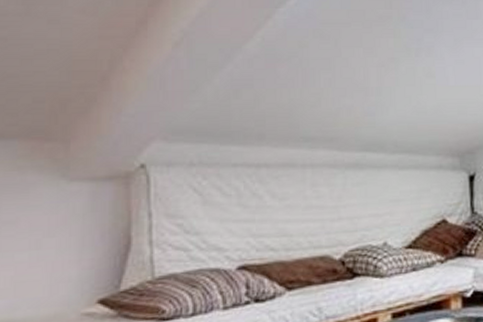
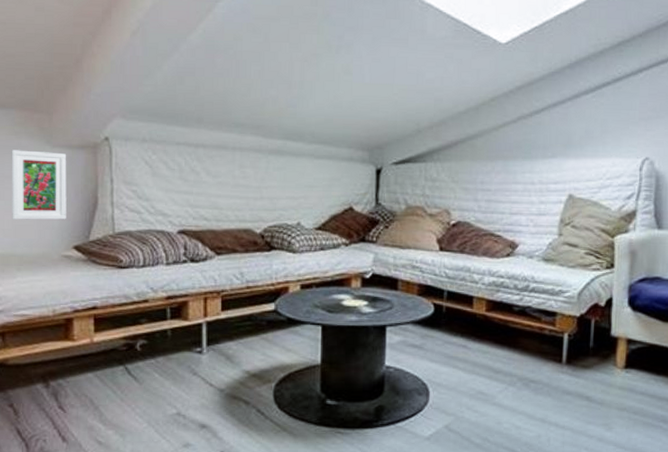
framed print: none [10,187,89,276] -> present [11,150,67,220]

